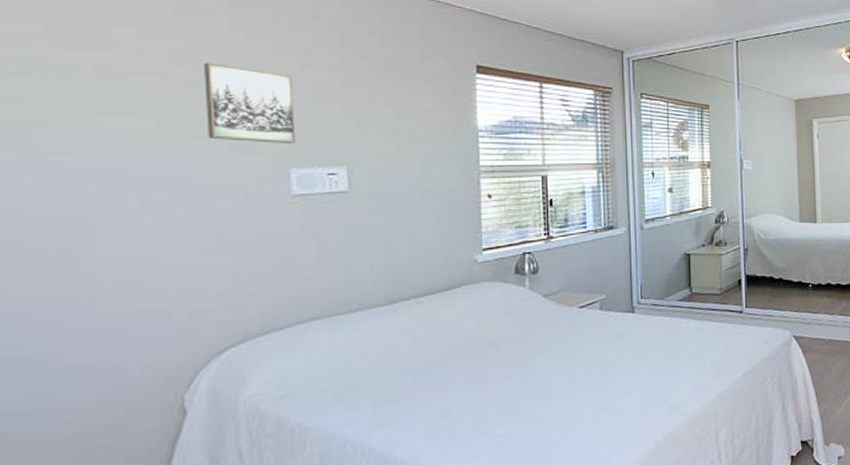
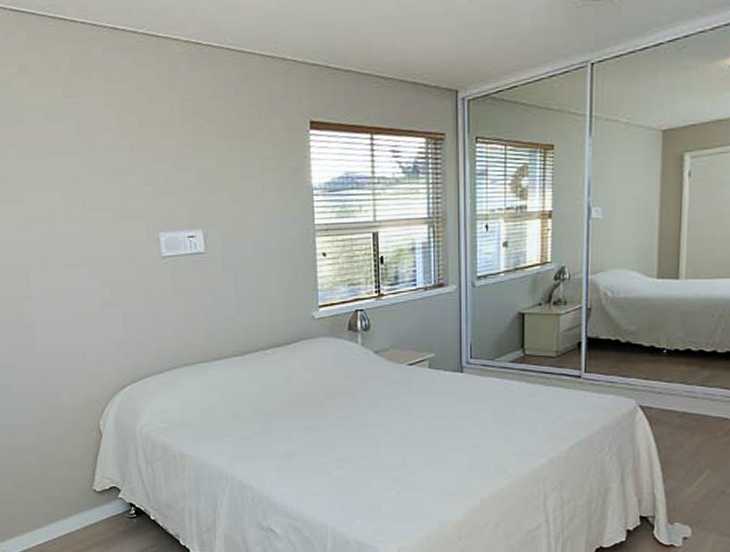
wall art: present [204,61,296,143] -> none [90,138,162,210]

